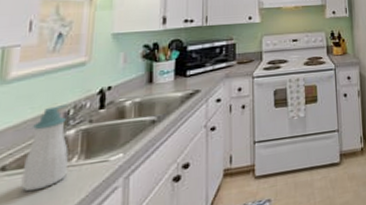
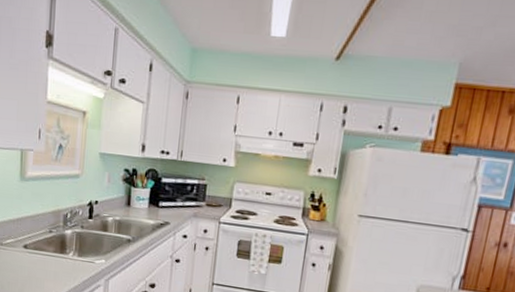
soap bottle: present [21,103,69,192] -> none [37,207,67,270]

